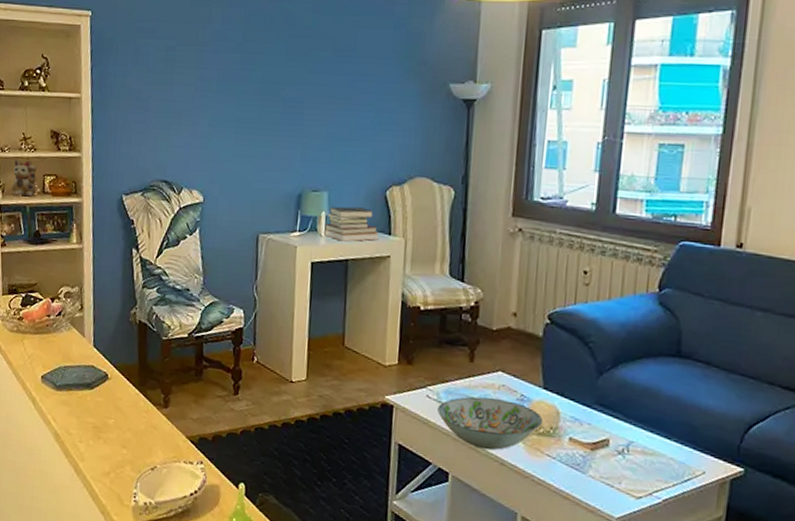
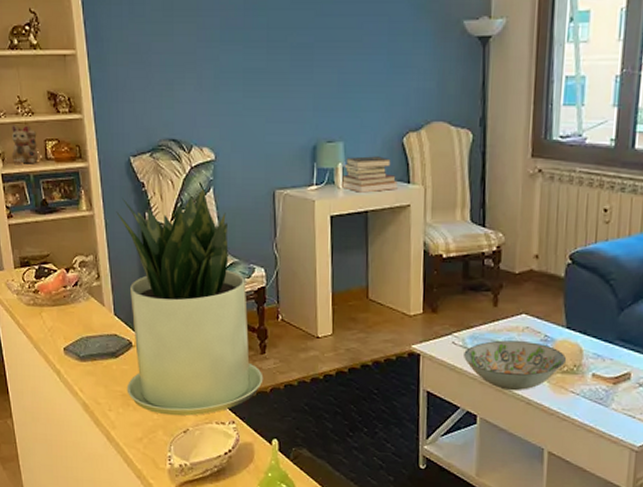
planter: none [98,228,235,453] -> present [116,188,264,416]

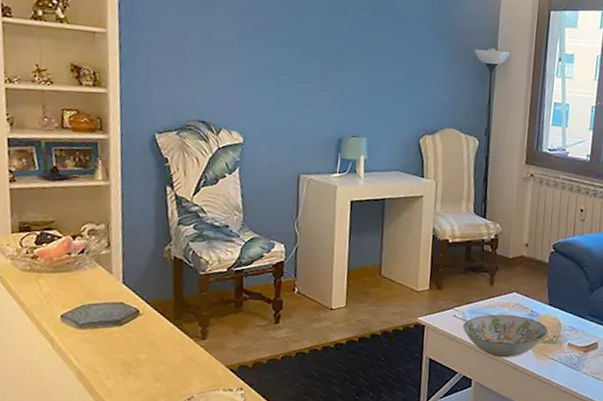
decorative figurine: present [11,125,39,164] -> none [22,91,54,132]
planter: present [116,188,264,416] -> none [129,168,276,384]
books: present [342,156,398,193] -> none [363,151,413,183]

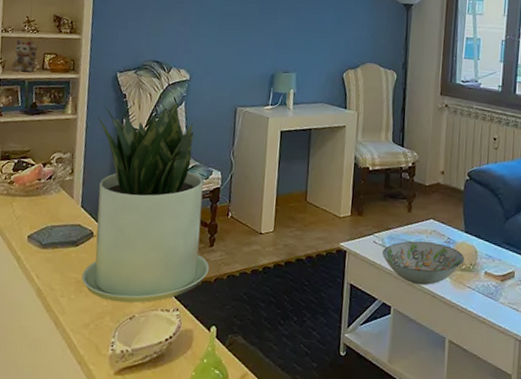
decorative figurine: none [22,91,54,132] -> present [11,39,38,73]
planter: none [129,168,276,384] -> present [81,102,210,303]

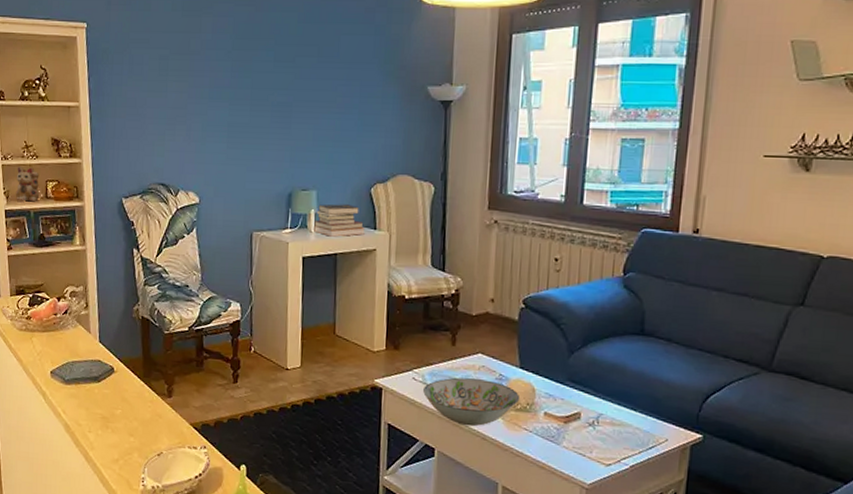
planter: present [81,102,210,303] -> none [106,228,235,440]
books: none [292,85,337,115] -> present [314,204,365,237]

